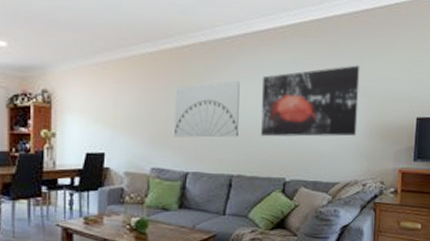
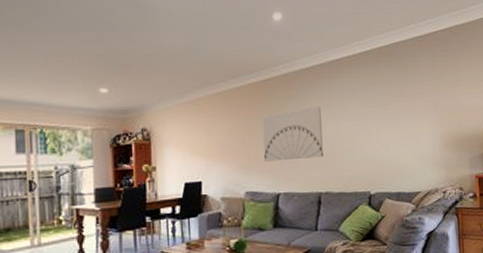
wall art: present [260,65,360,137] -> none [340,83,433,155]

